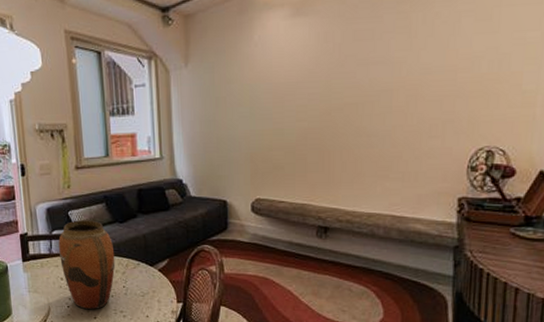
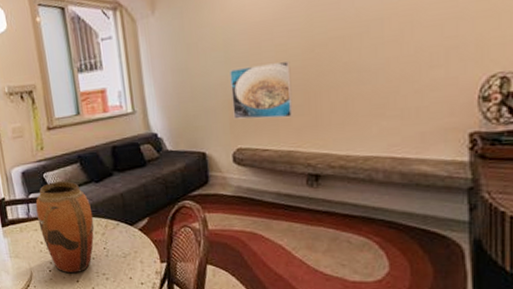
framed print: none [254,122,309,173] -> present [230,62,293,120]

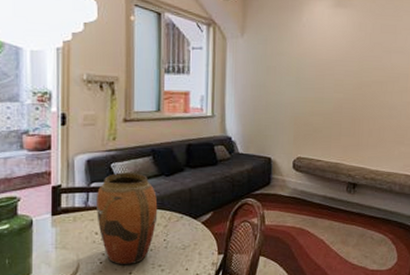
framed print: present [230,62,293,120] -> none [297,92,344,137]

